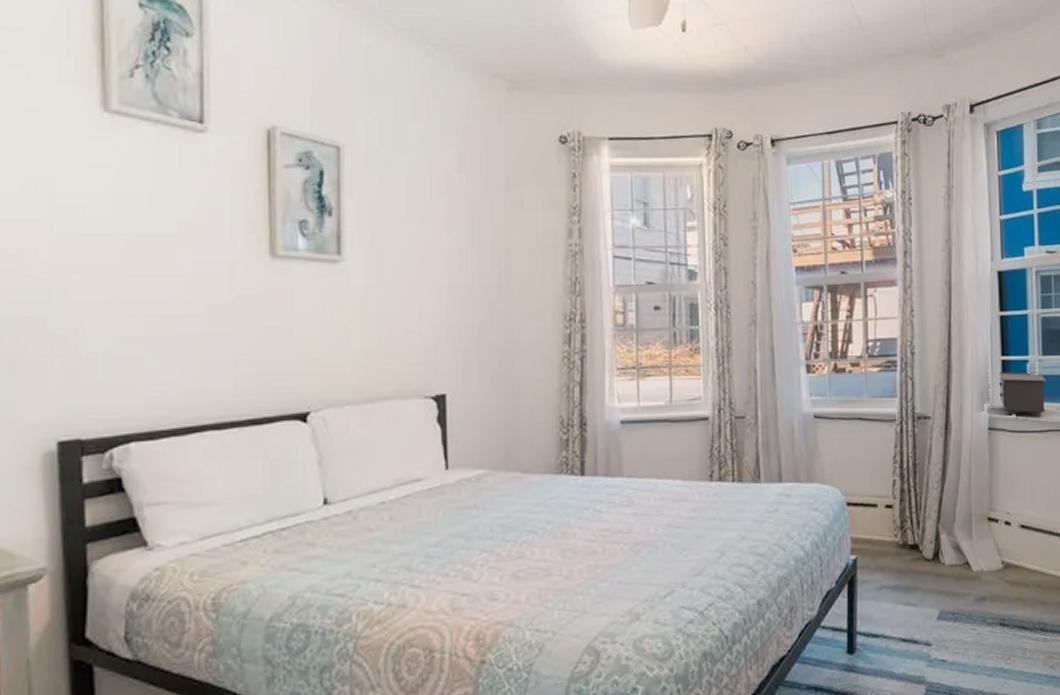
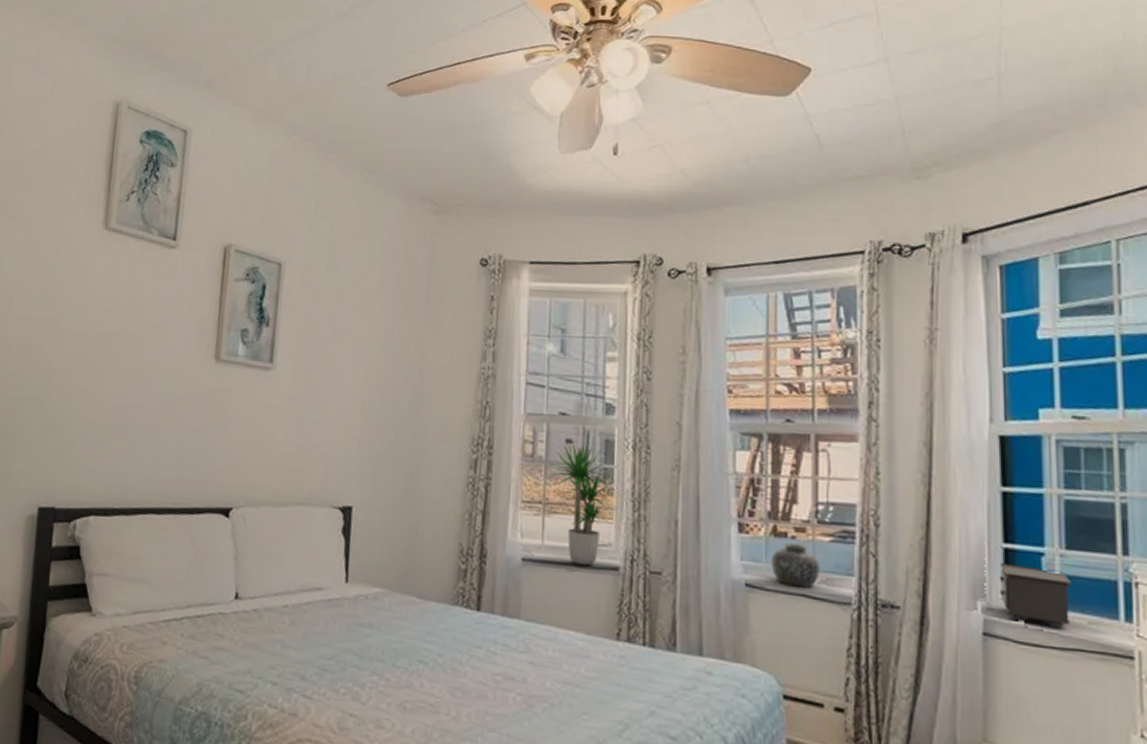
potted plant: none [639,309,704,420] -> present [547,443,617,566]
vase: none [834,377,872,413] -> present [772,543,821,588]

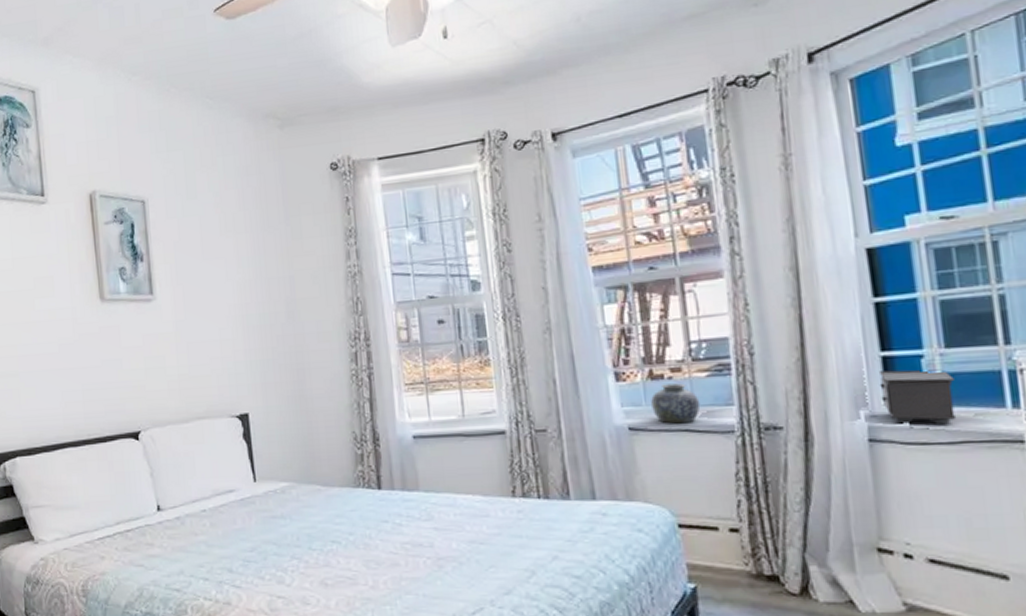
potted plant: present [547,443,617,566] -> none [425,322,496,435]

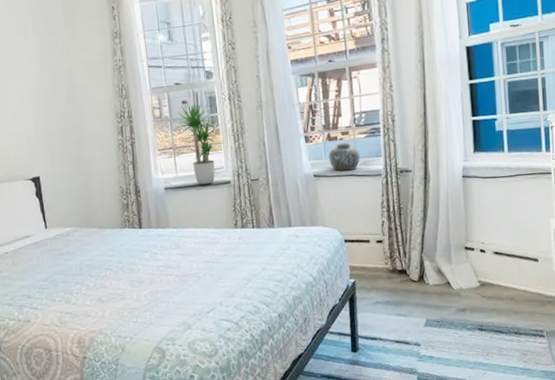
potted plant: none [425,322,496,435] -> present [173,102,224,185]
jewelry box: present [879,369,957,426] -> none [470,128,514,165]

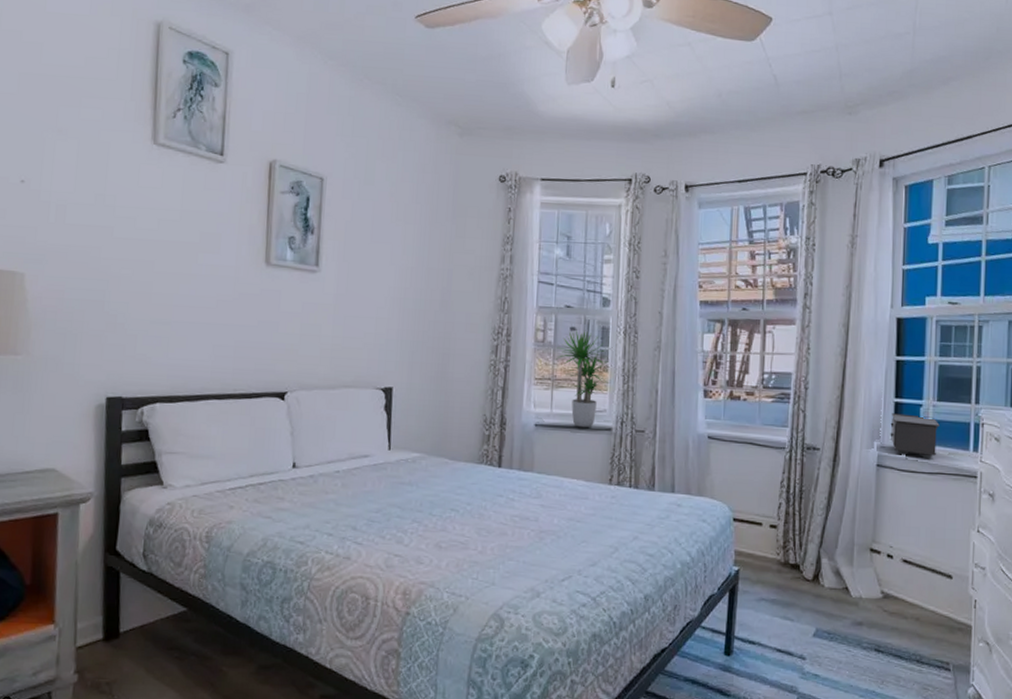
vase: present [328,142,361,171] -> none [728,404,764,438]
jewelry box: none [470,128,514,165] -> present [890,413,940,459]

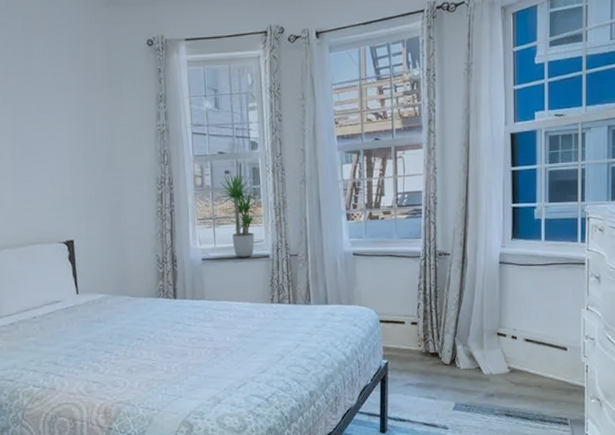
jewelry box: present [890,413,940,459] -> none [509,216,551,253]

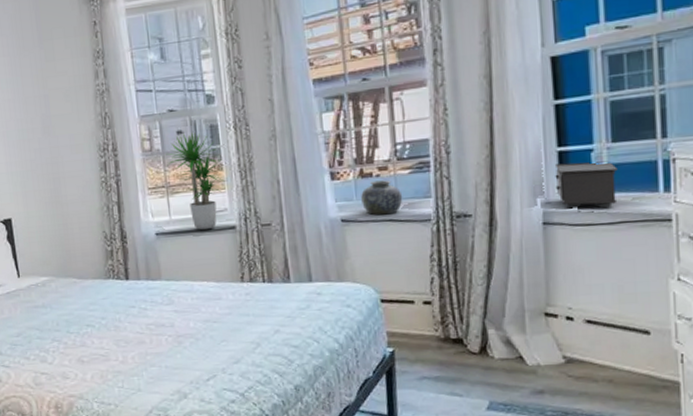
vase: none [369,222,401,251] -> present [361,180,403,216]
jewelry box: none [509,216,551,253] -> present [555,161,618,209]

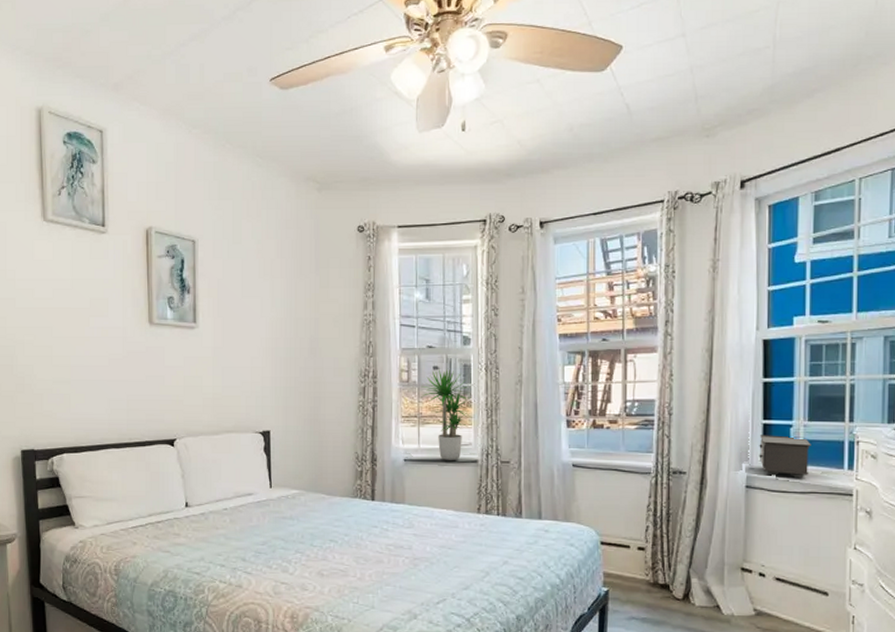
vase: present [361,180,403,216] -> none [592,432,628,464]

